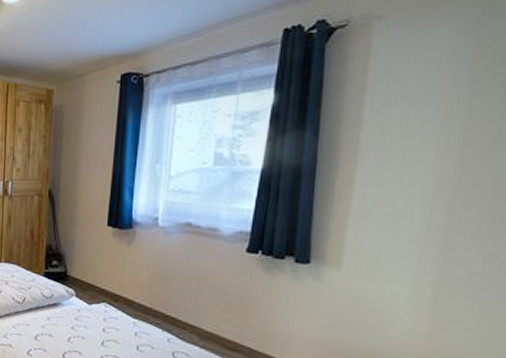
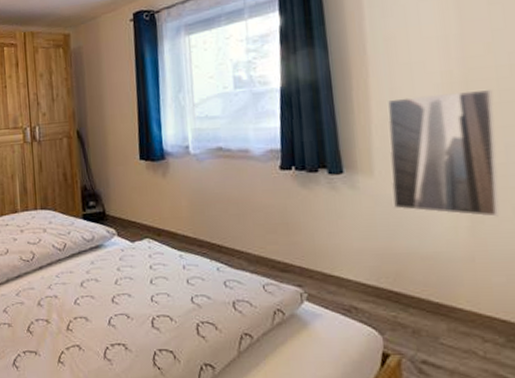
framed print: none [354,193,485,325] -> present [387,88,500,217]

